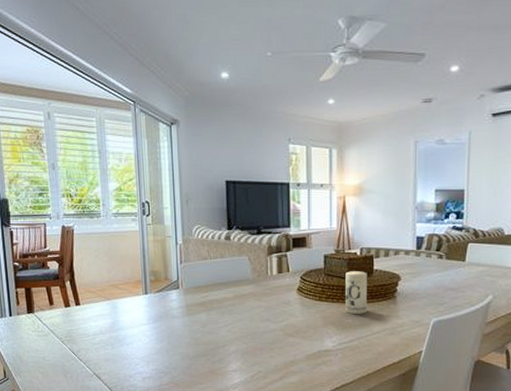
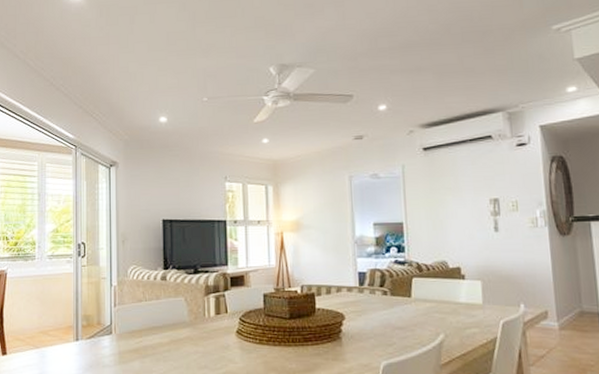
candle: present [346,271,367,315] -> none [286,310,311,359]

